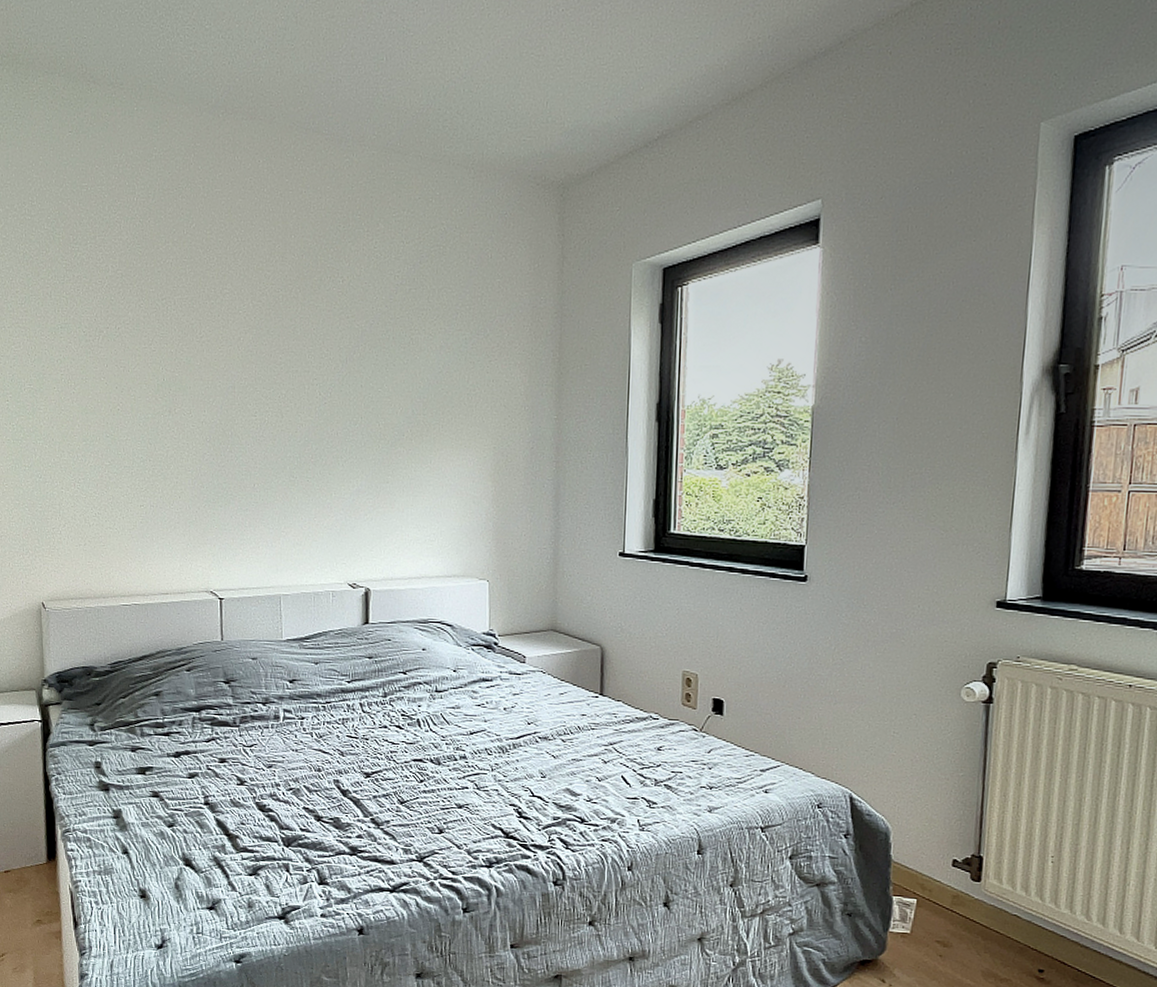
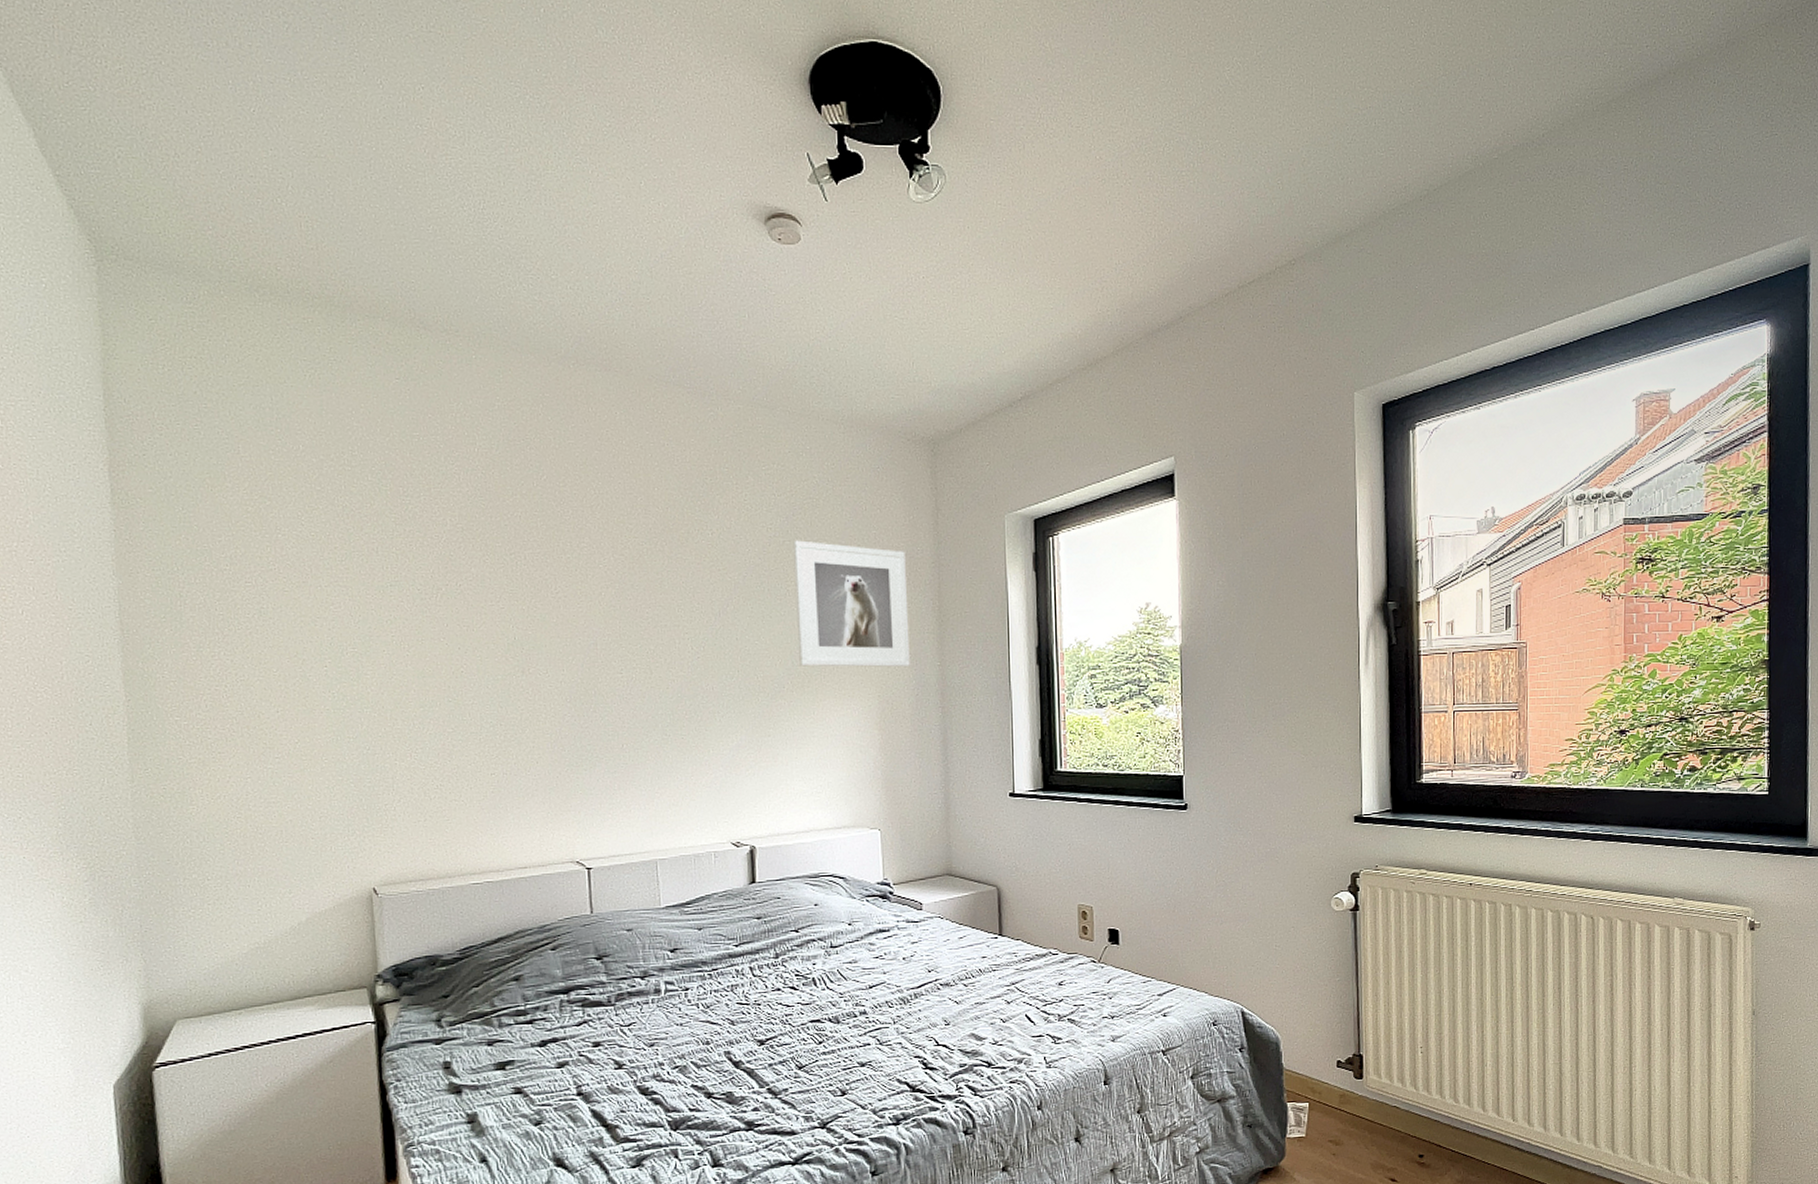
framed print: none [418,288,528,419] -> present [793,540,910,667]

